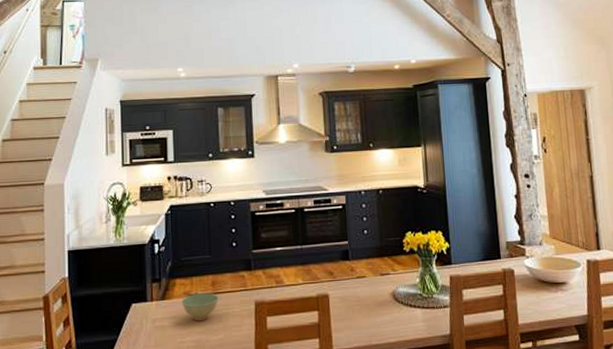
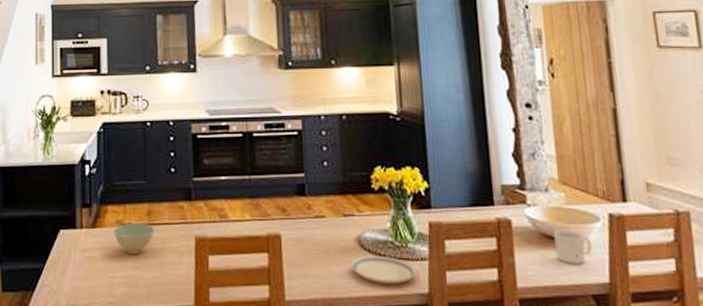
plate: none [387,306,440,331] -> present [350,255,417,286]
mug: none [545,275,575,303] -> present [552,230,593,265]

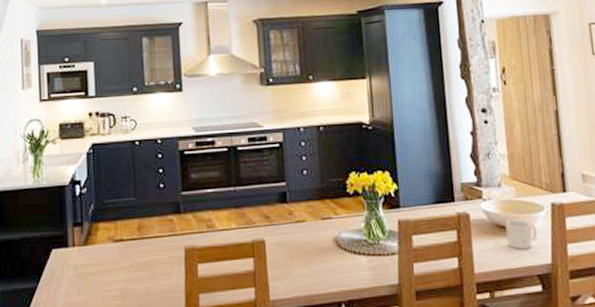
bowl: present [114,223,154,255] -> none [105,237,145,269]
plate: present [350,255,417,286] -> none [329,253,388,280]

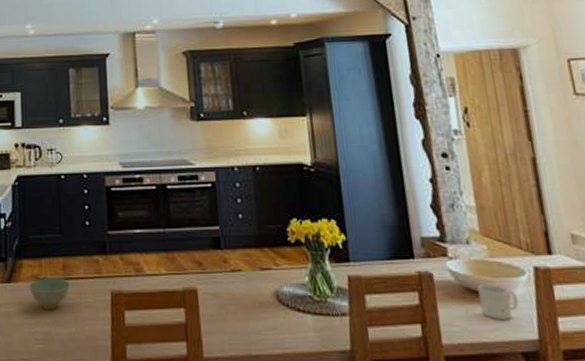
bowl: none [105,237,145,269] -> present [29,277,70,310]

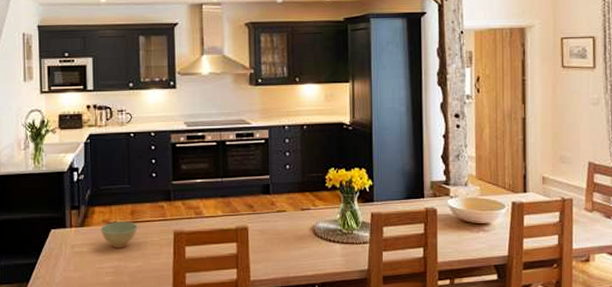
mug: present [476,284,519,321] -> none [468,216,498,243]

